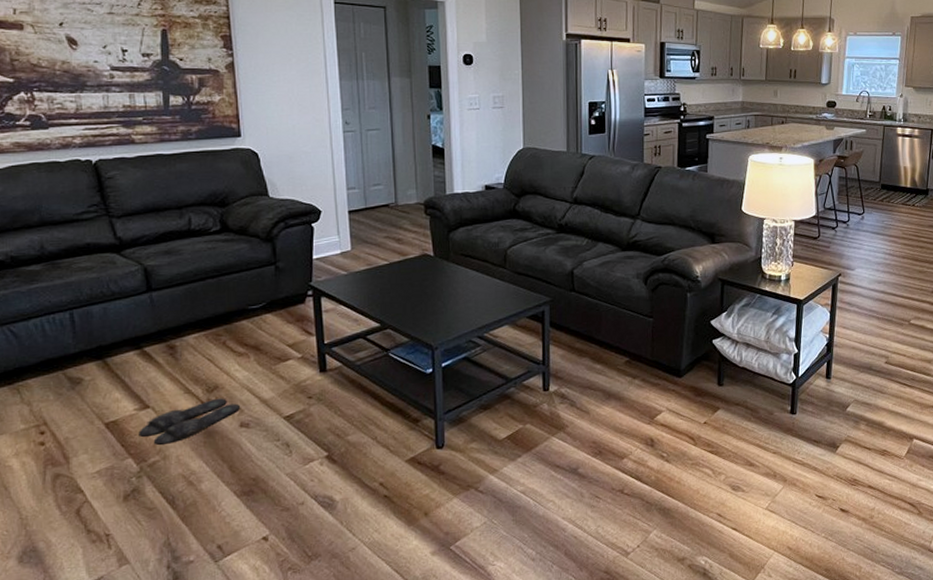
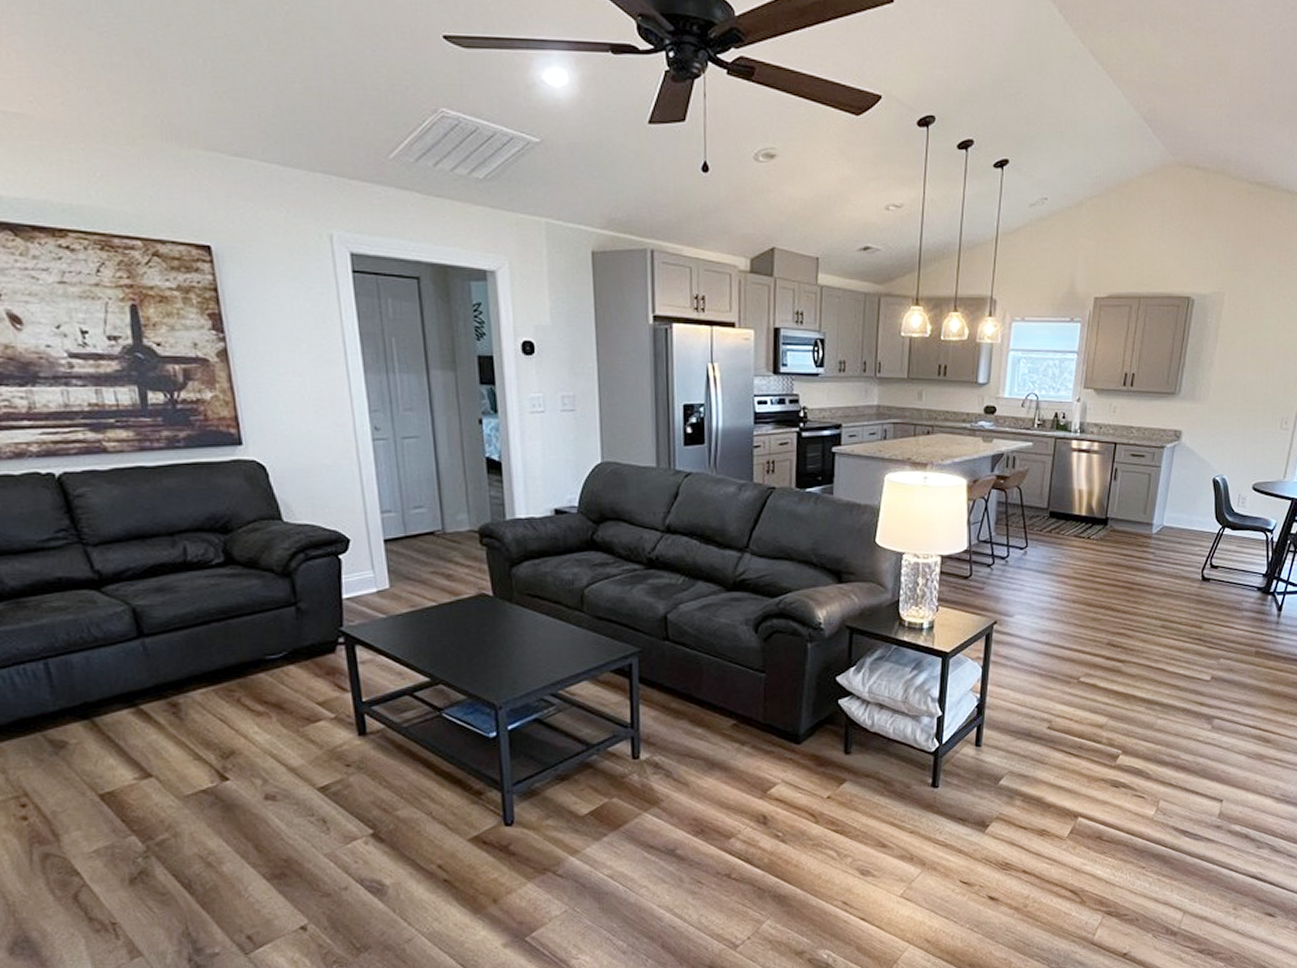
slippers: present [138,398,240,445] -> none [141,765,263,820]

